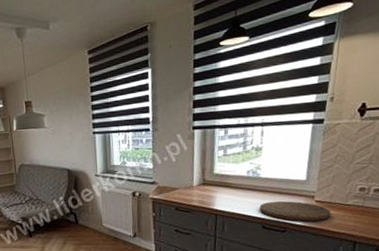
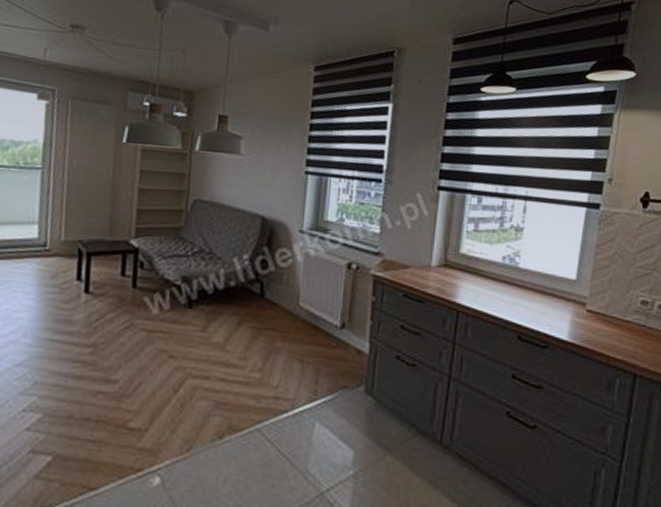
cutting board: present [260,200,331,223] -> none [516,302,606,340]

